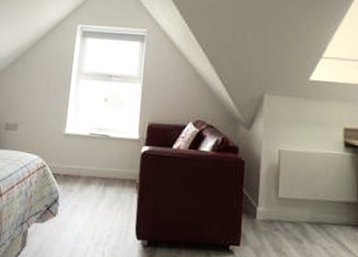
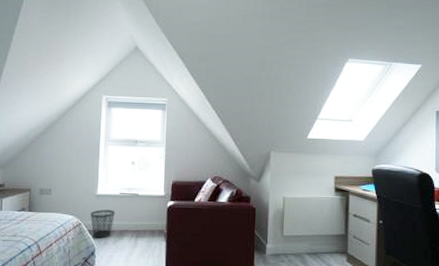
wastebasket: none [56,151,83,184] -> present [91,209,115,238]

